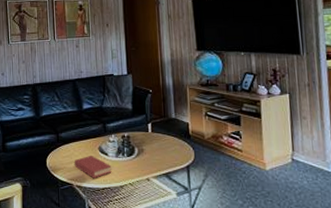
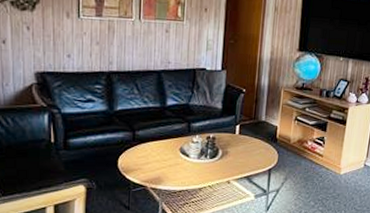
book: present [75,155,112,178] -> none [151,156,192,180]

